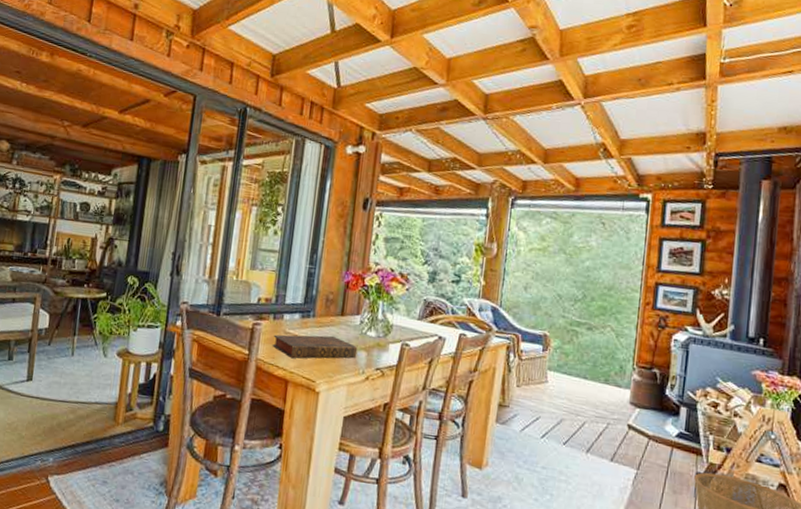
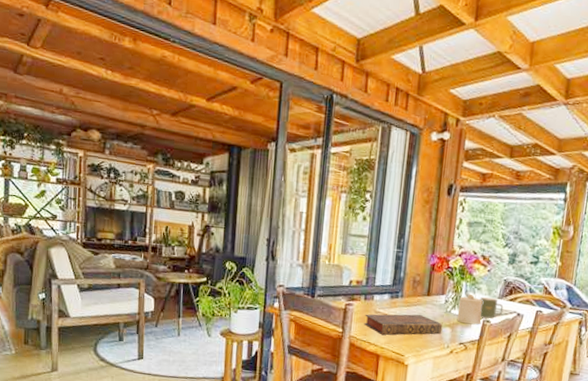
candle: none [373,314,401,349] -> present [457,293,483,325]
mug: none [397,317,424,342] -> present [479,296,504,319]

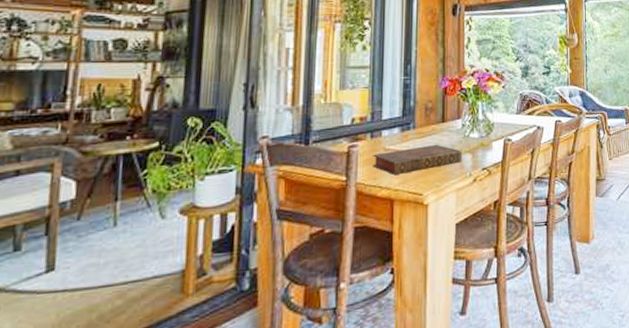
candle: present [457,293,483,325] -> none [476,113,502,147]
mug: present [479,296,504,319] -> none [498,114,523,137]

